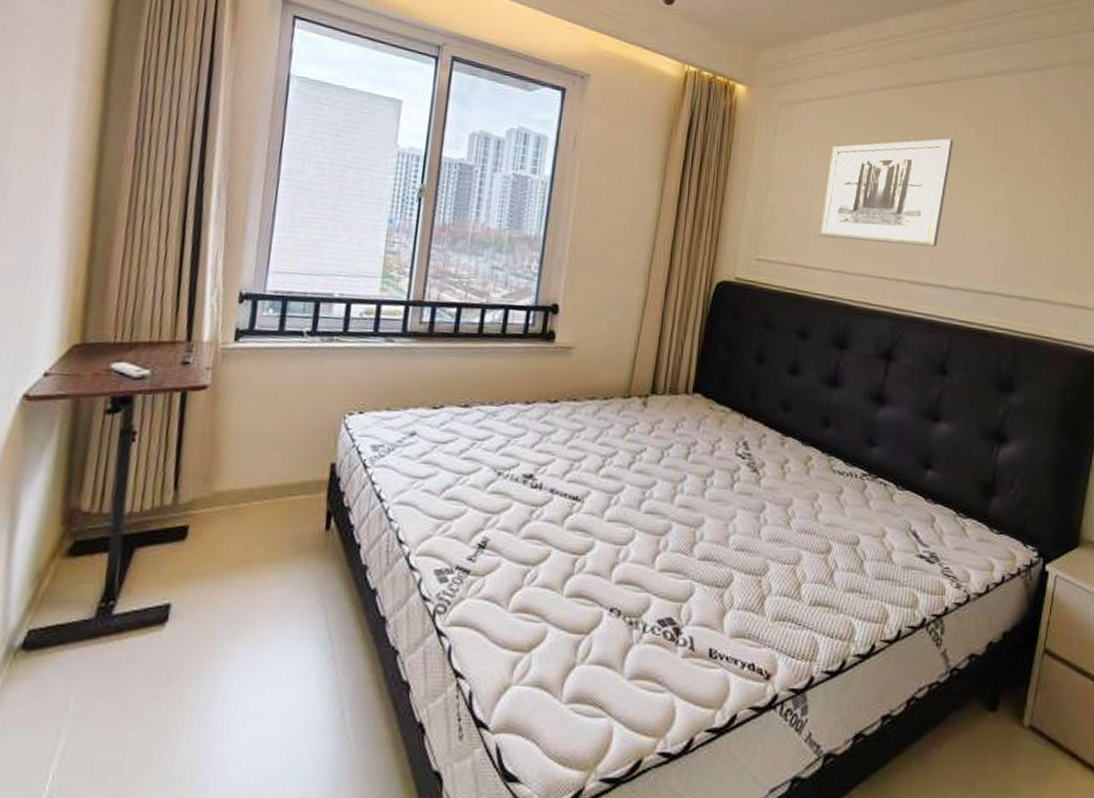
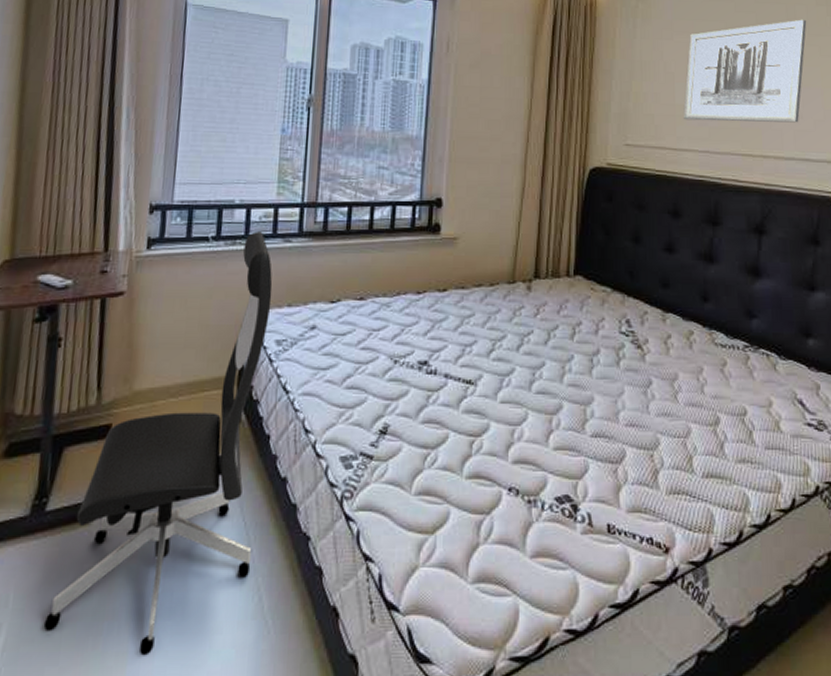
office chair: none [106,329,372,768] -> present [43,232,273,656]

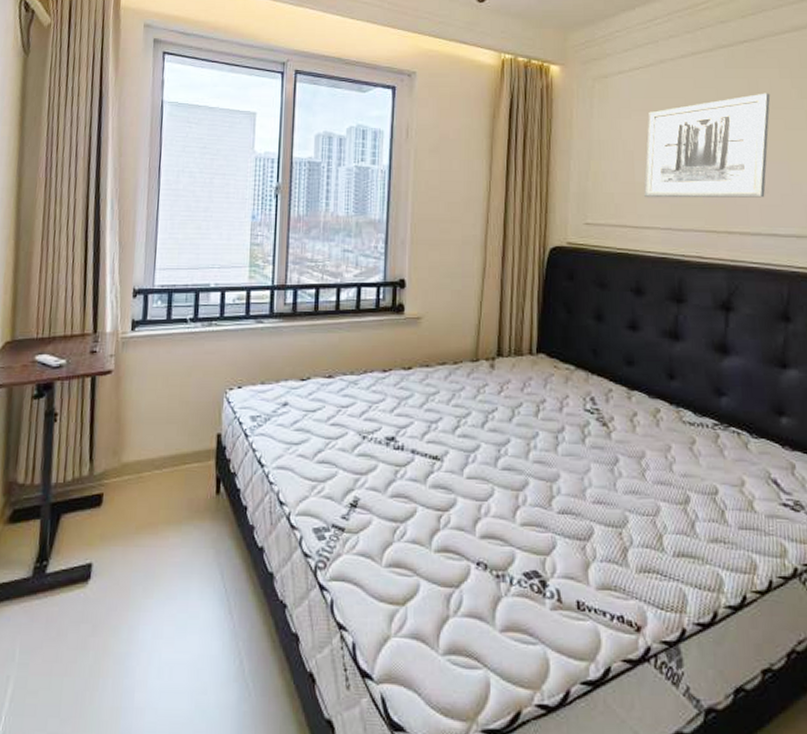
office chair: present [43,232,273,656] -> none [46,313,247,712]

